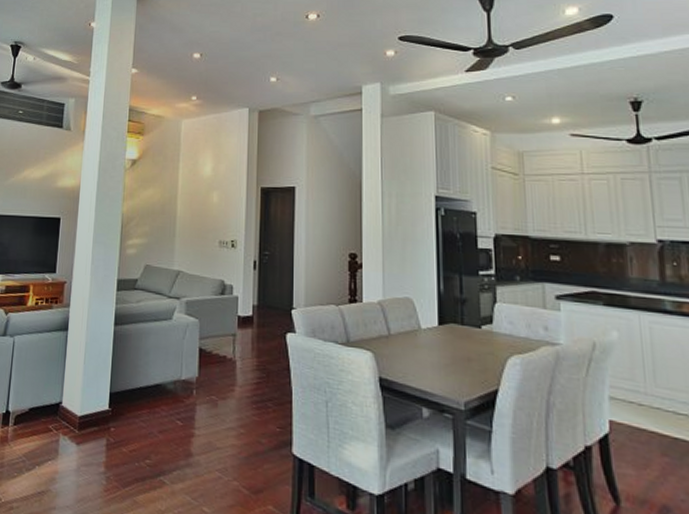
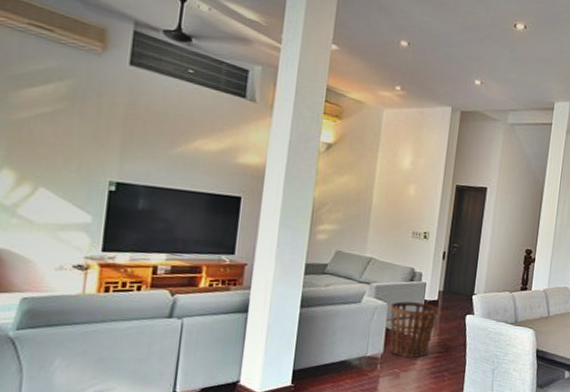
basket: none [202,317,255,383] -> present [389,301,439,358]

